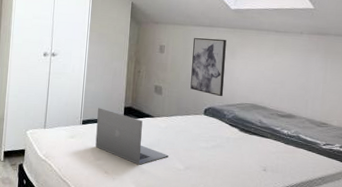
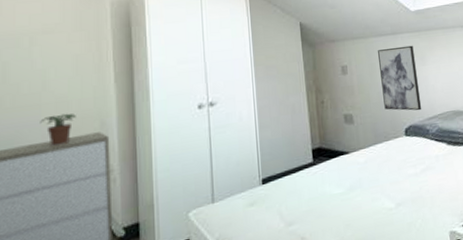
laptop: present [95,108,169,165] -> none [279,157,375,217]

